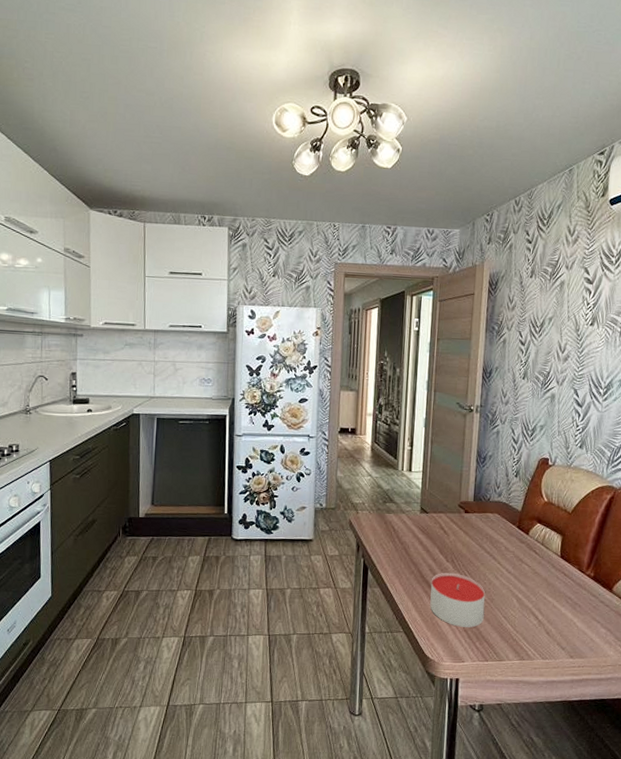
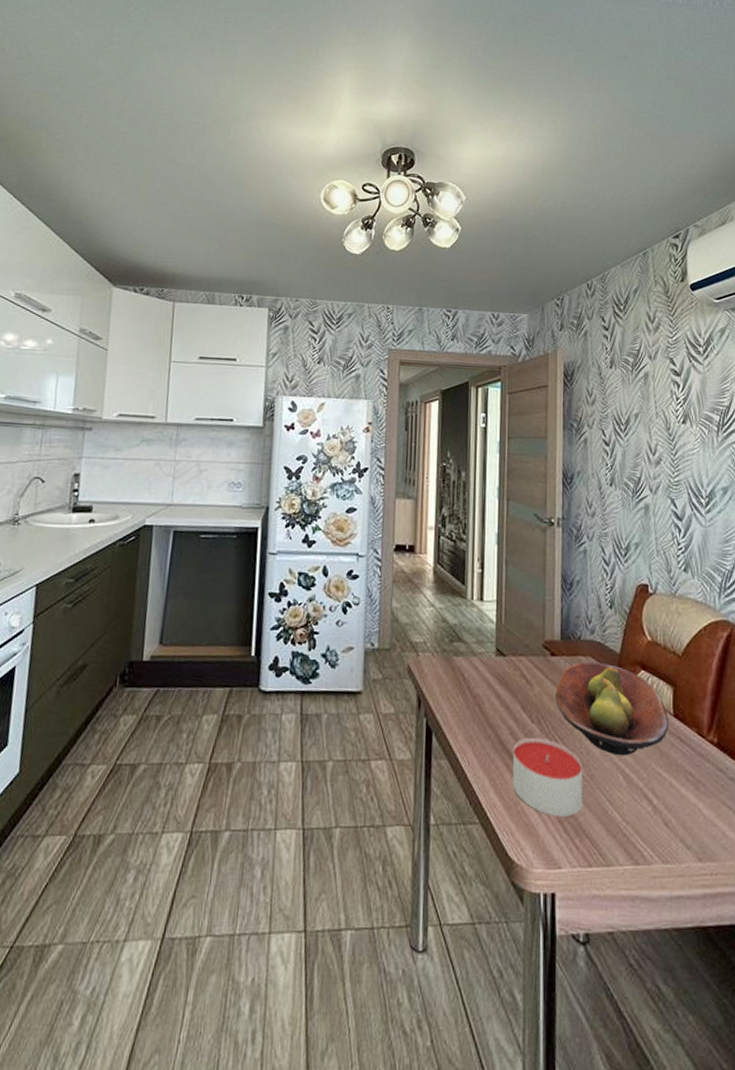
fruit bowl: none [467,517,556,586] -> present [555,661,668,756]

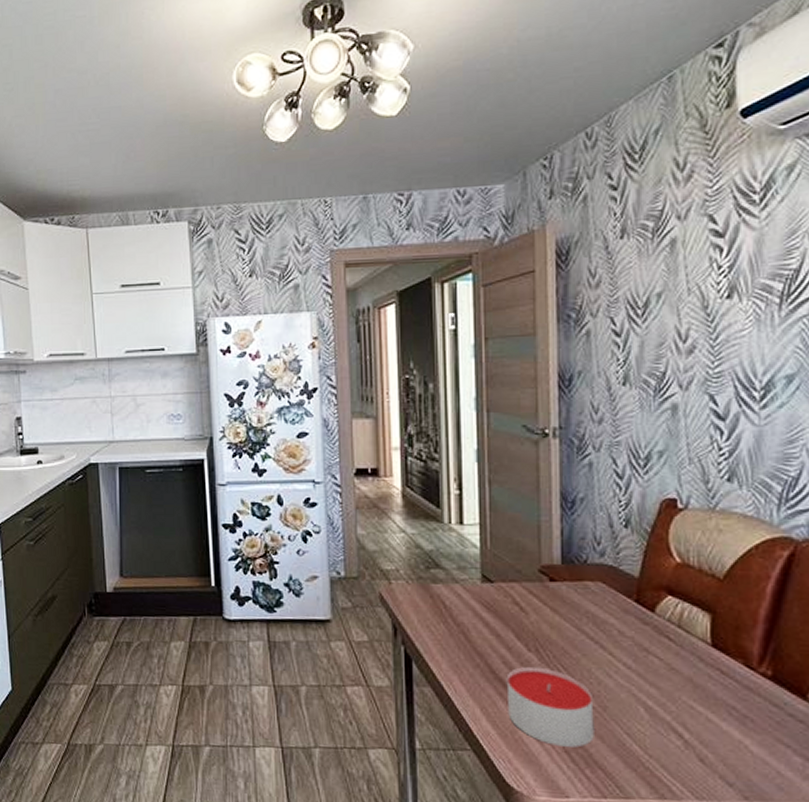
fruit bowl: present [555,661,668,756] -> none [557,586,704,688]

